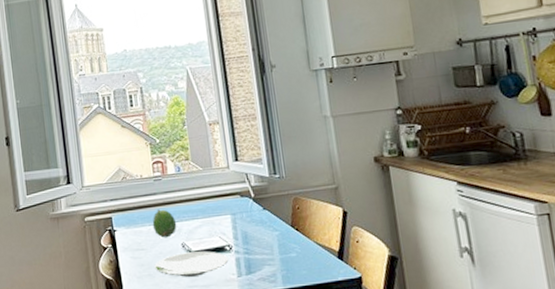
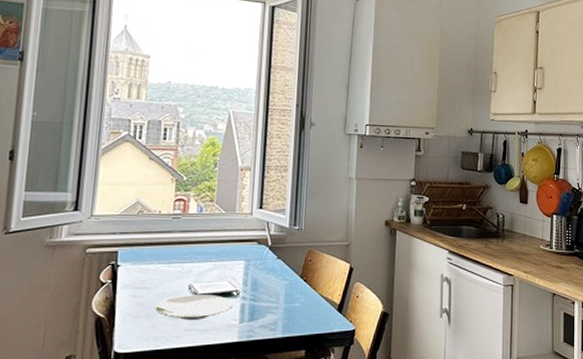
fruit: present [152,209,177,238] -> none [161,248,188,278]

